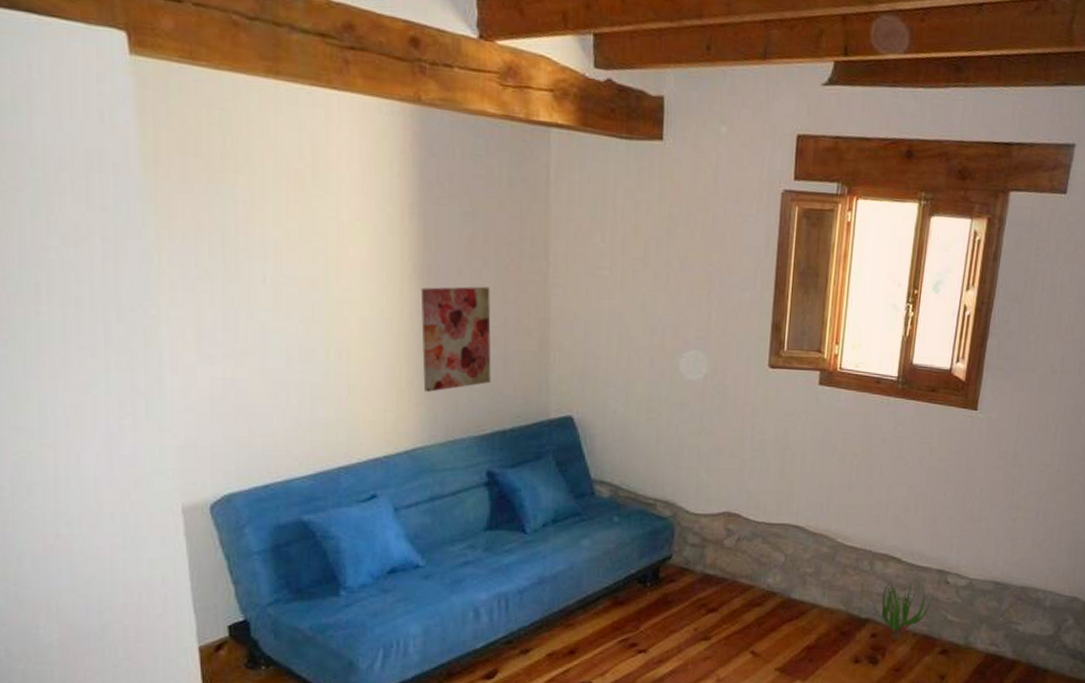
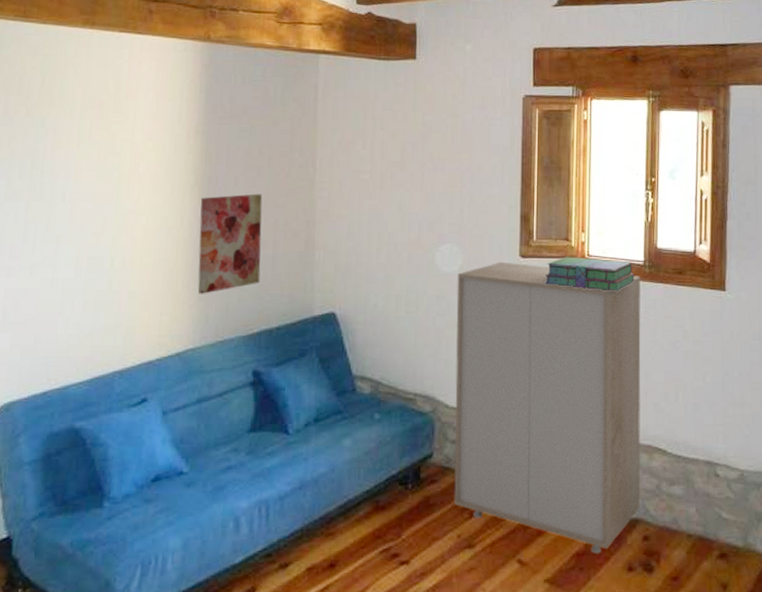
storage cabinet: none [691,371,892,648] -> present [454,261,641,554]
stack of books: none [793,369,886,407] -> present [544,256,634,292]
decorative plant: present [881,579,933,640] -> none [651,473,704,543]

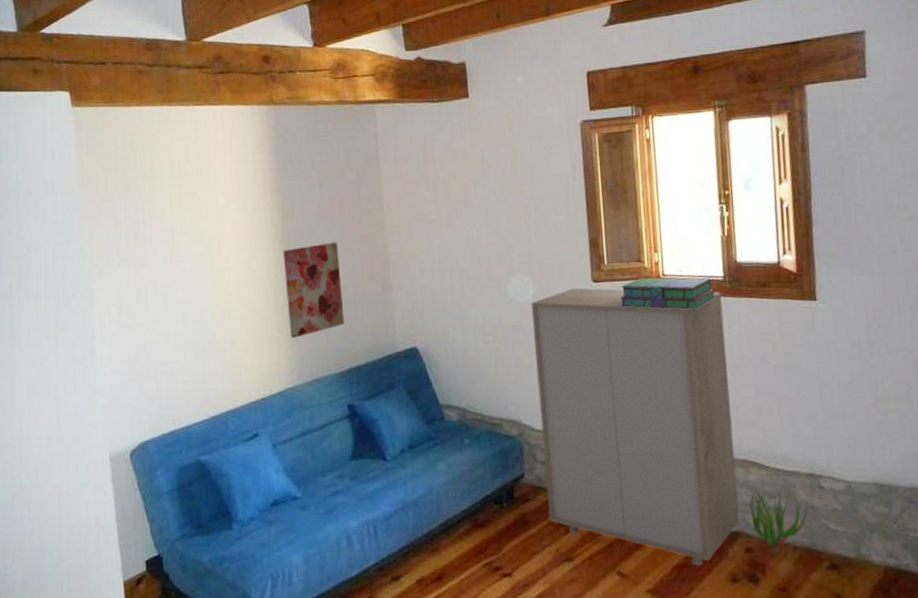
decorative plant: none [651,473,704,543] -> present [750,487,808,555]

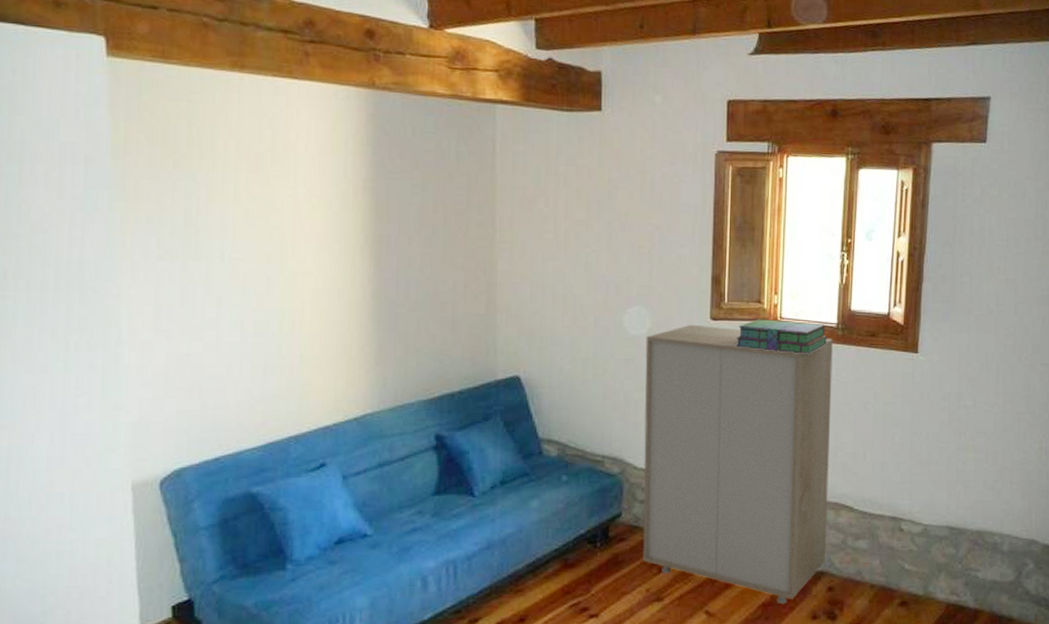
wall art: present [282,242,345,338] -> none [372,254,440,358]
decorative plant: present [750,487,808,555] -> none [836,529,888,593]

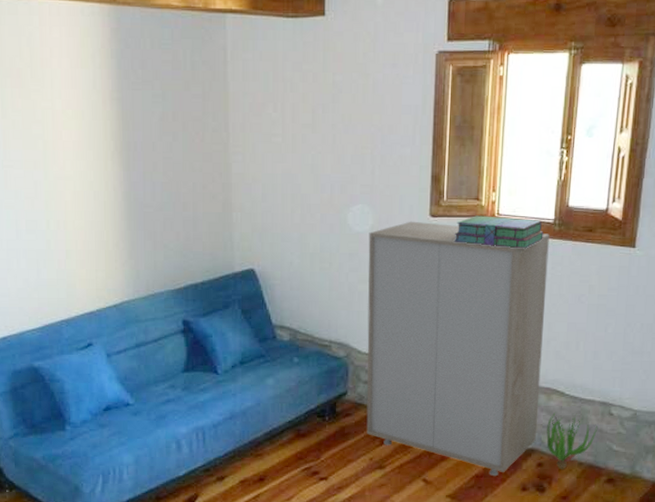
decorative plant: none [836,529,888,593] -> present [546,412,597,469]

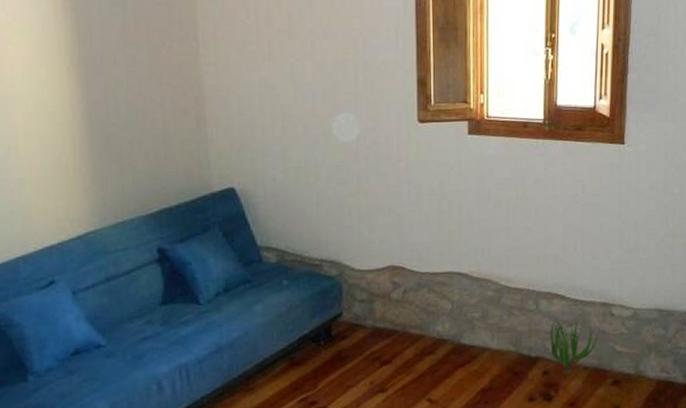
storage cabinet: present [366,221,550,477] -> none [355,128,541,389]
stack of books: present [453,215,544,249] -> none [444,119,534,151]

